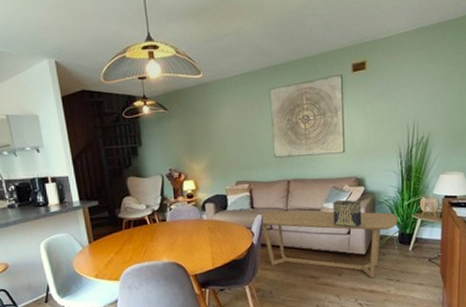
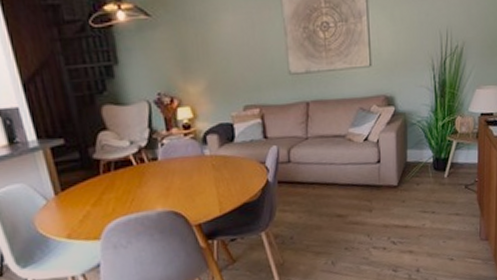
coffee table: present [251,210,399,278] -> none [265,135,433,211]
decorative box: present [333,199,362,228] -> none [360,122,393,156]

